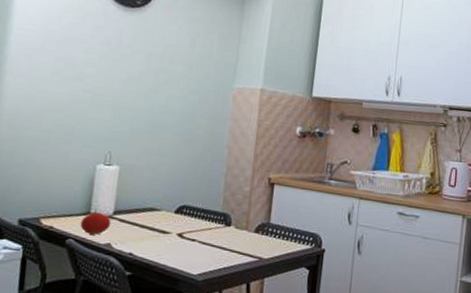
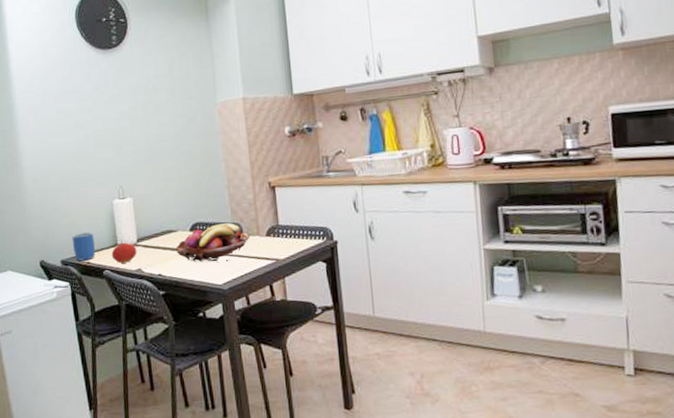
mug: none [36,193,65,225] -> present [72,232,95,261]
fruit basket: none [154,210,238,250] -> present [175,223,251,263]

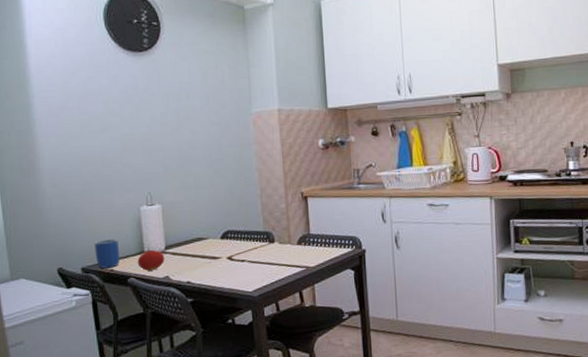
fruit basket: present [175,223,251,263] -> none [205,231,282,270]

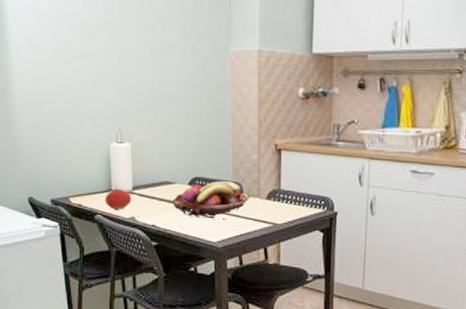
mug: present [94,239,119,269] -> none [64,173,87,203]
fruit basket: none [205,231,282,270] -> present [172,181,250,219]

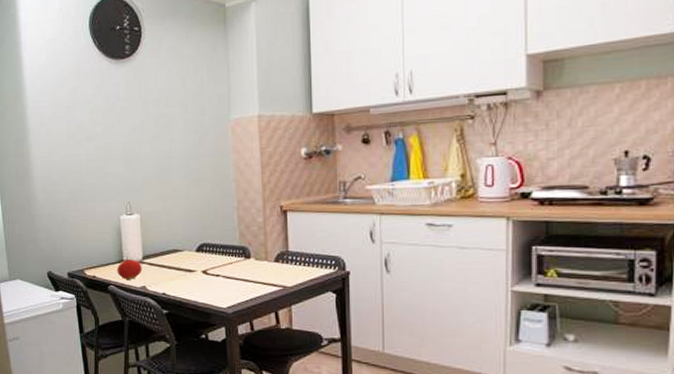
fruit basket: present [172,181,250,219] -> none [180,246,258,285]

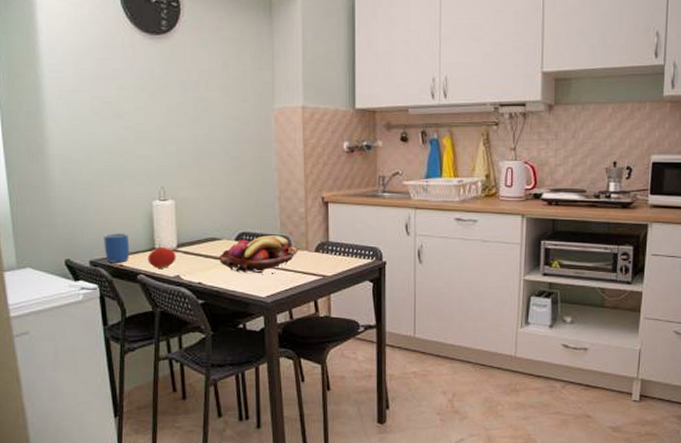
mug: none [79,247,101,275] -> present [103,233,129,263]
fruit basket: none [180,246,258,285] -> present [218,235,299,274]

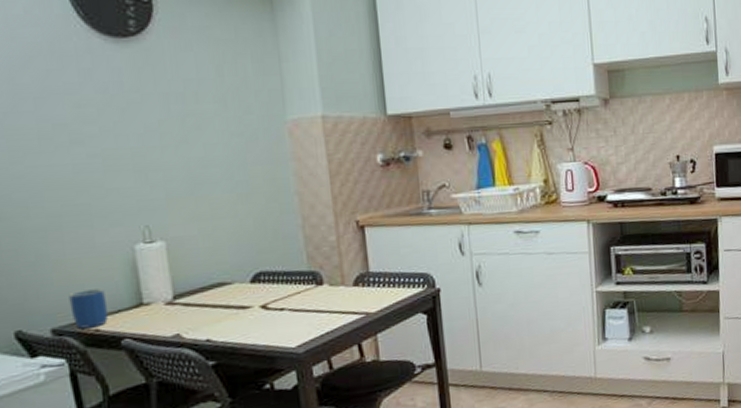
fruit: present [147,244,176,268] -> none [133,297,174,329]
fruit basket: present [218,235,299,274] -> none [230,271,333,322]

